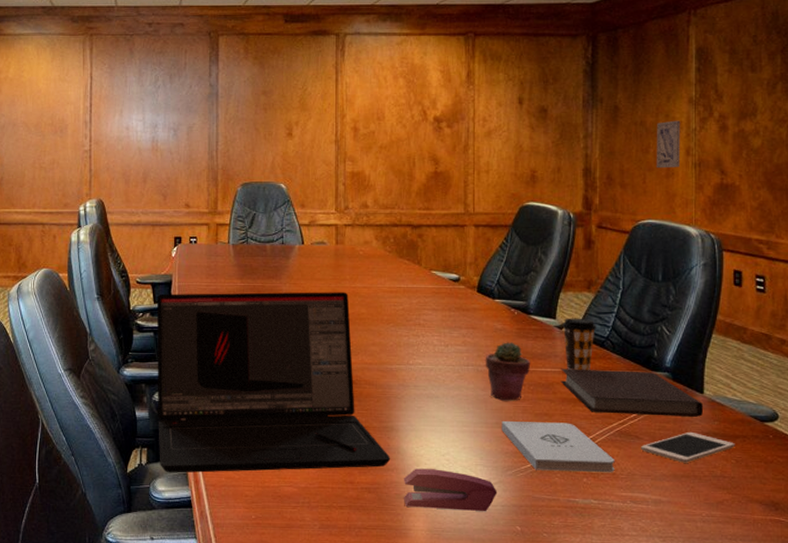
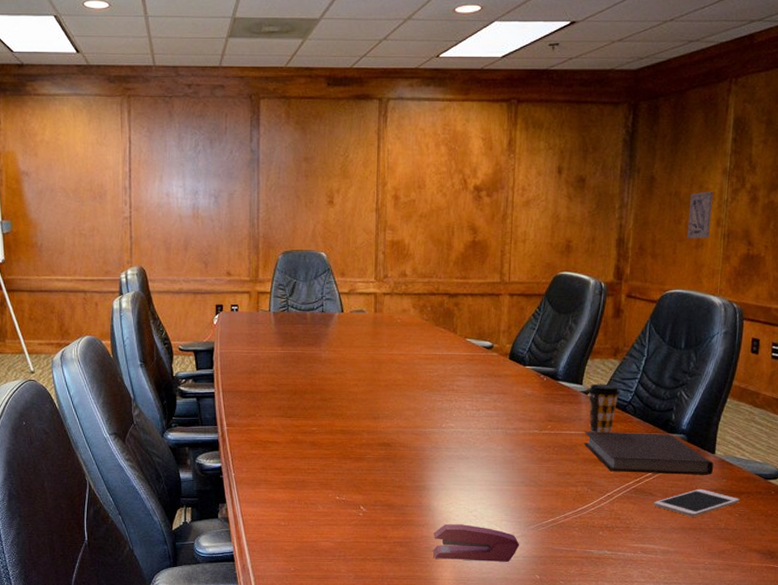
laptop: present [156,292,391,473] -> none [199,359,422,530]
potted succulent: present [485,342,531,401] -> none [513,406,557,462]
notepad: present [502,421,615,473] -> none [526,480,629,527]

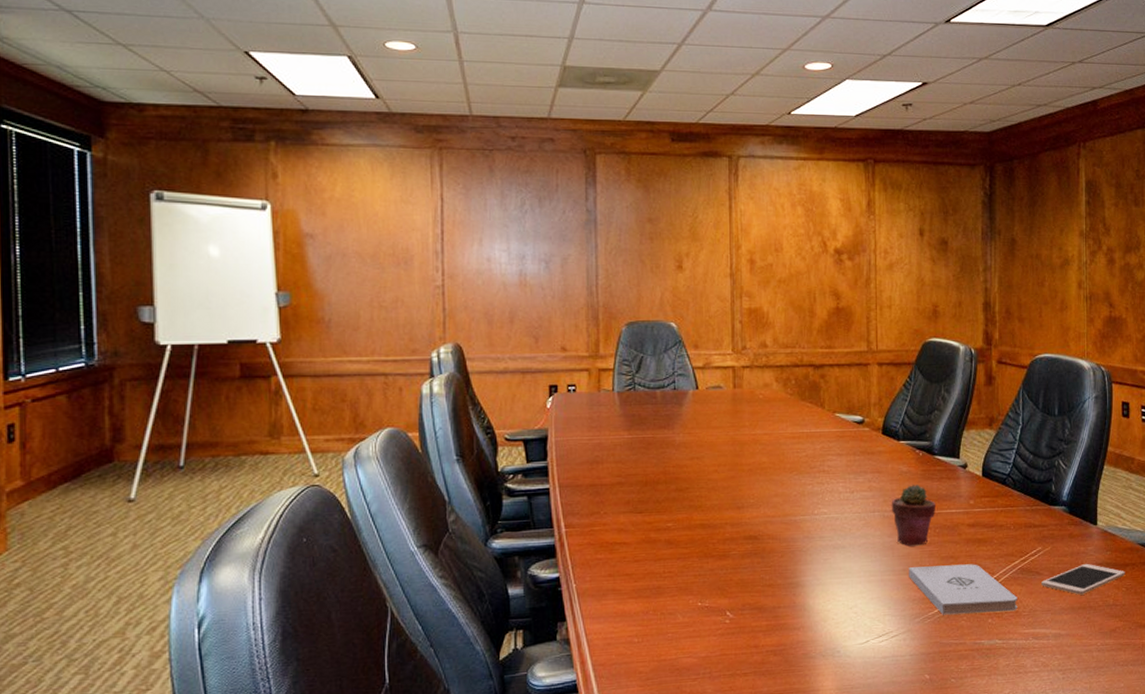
stapler: present [433,524,520,562] -> none [811,623,906,666]
potted succulent: none [513,406,557,462] -> present [891,485,937,546]
notepad: none [526,480,629,527] -> present [909,564,1018,615]
notebook: present [584,431,713,475] -> none [965,506,1096,551]
coffee cup: present [588,383,620,433] -> none [966,456,999,510]
wall art: present [686,191,714,239] -> none [1051,253,1073,302]

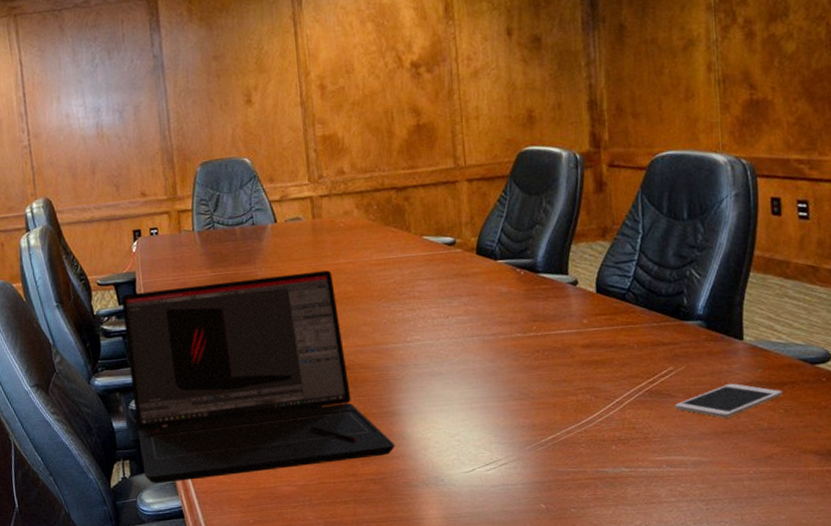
laptop: none [529,440,797,656] -> present [121,270,395,484]
potted succulent: present [891,485,937,546] -> none [491,305,544,371]
notepad: present [909,564,1018,615] -> none [515,387,647,442]

